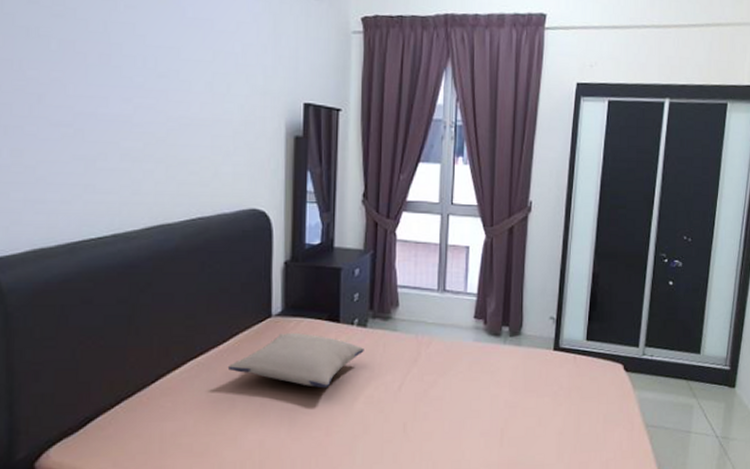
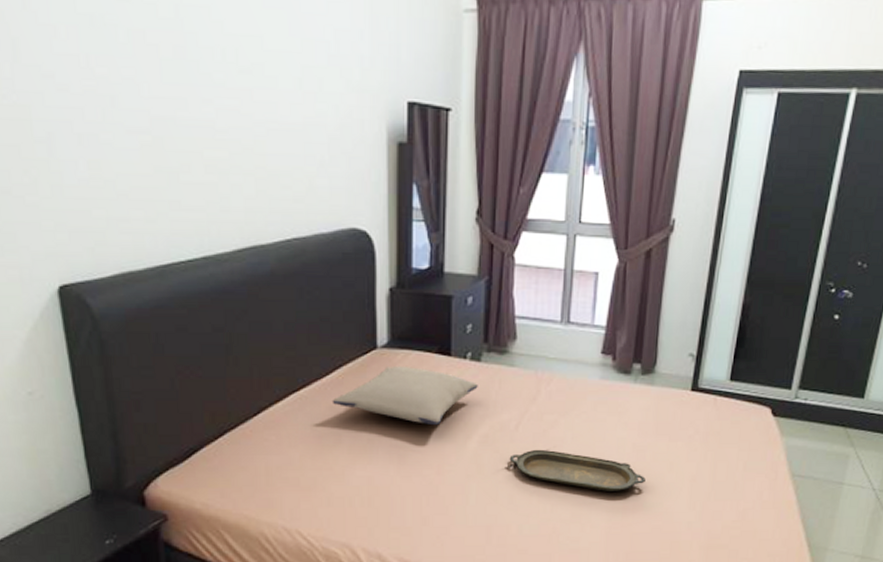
serving tray: none [393,408,518,447] -> present [509,449,646,491]

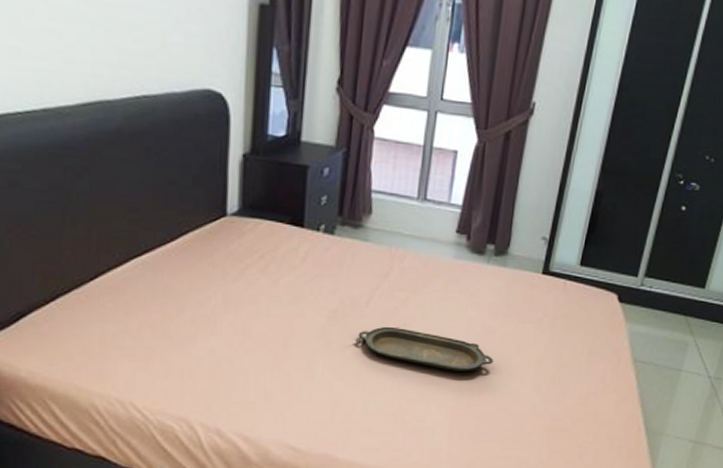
pillow: present [332,365,478,426] -> none [175,234,330,299]

